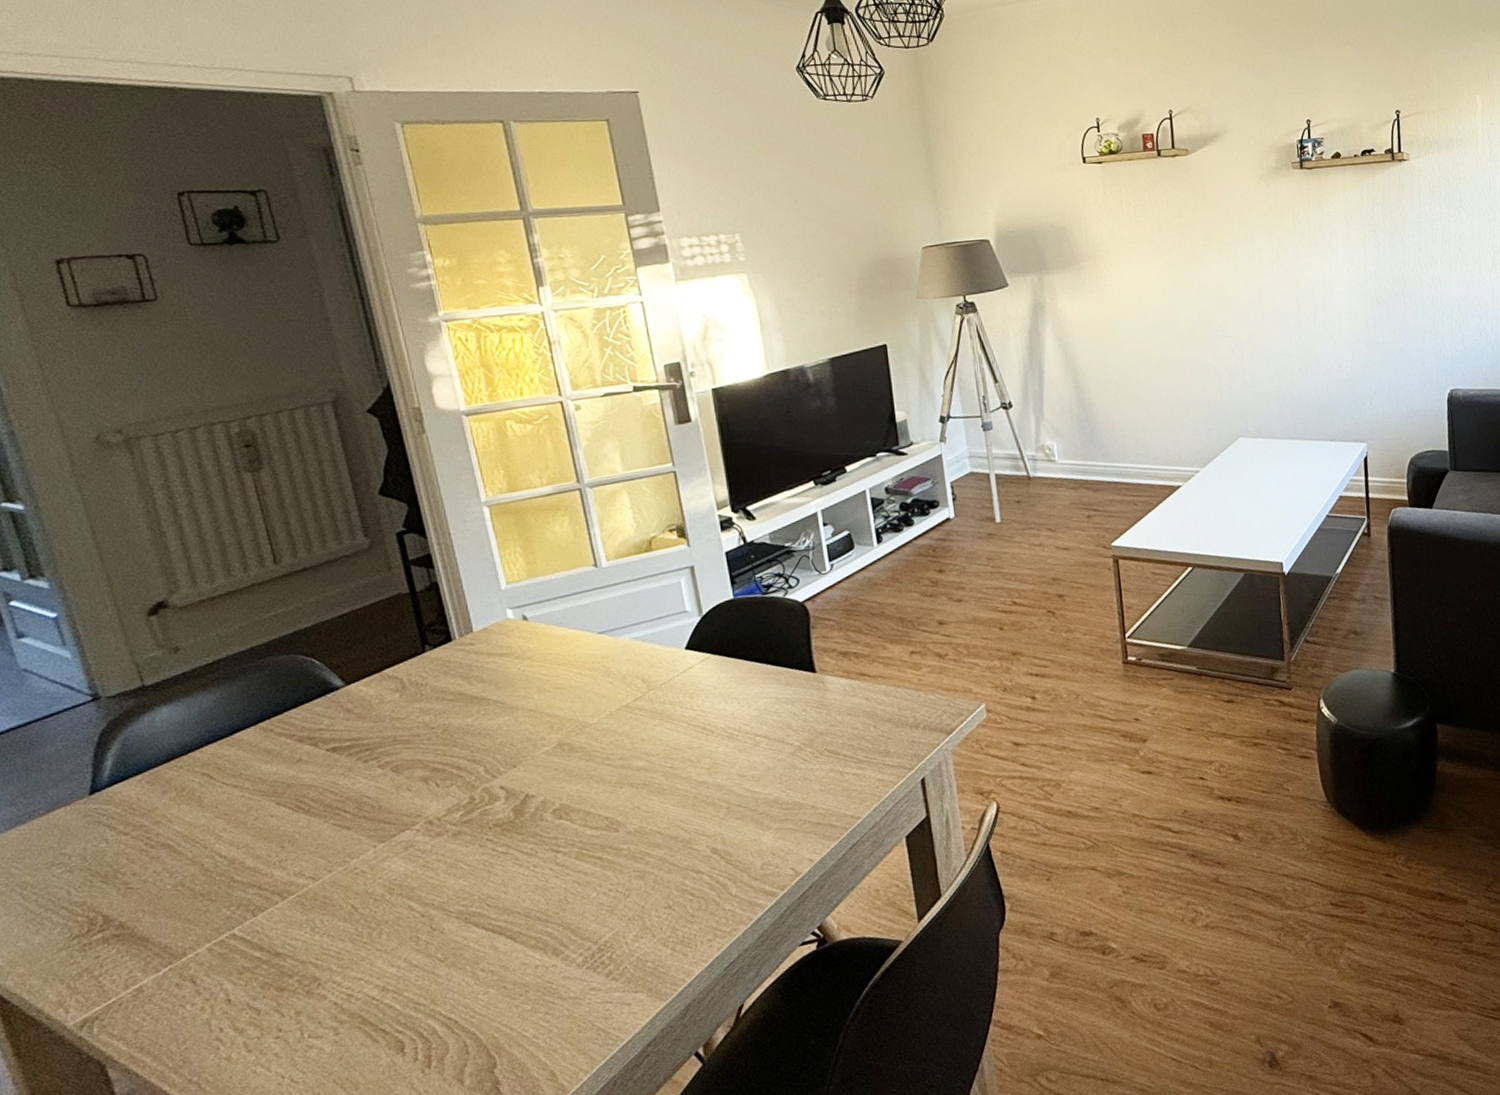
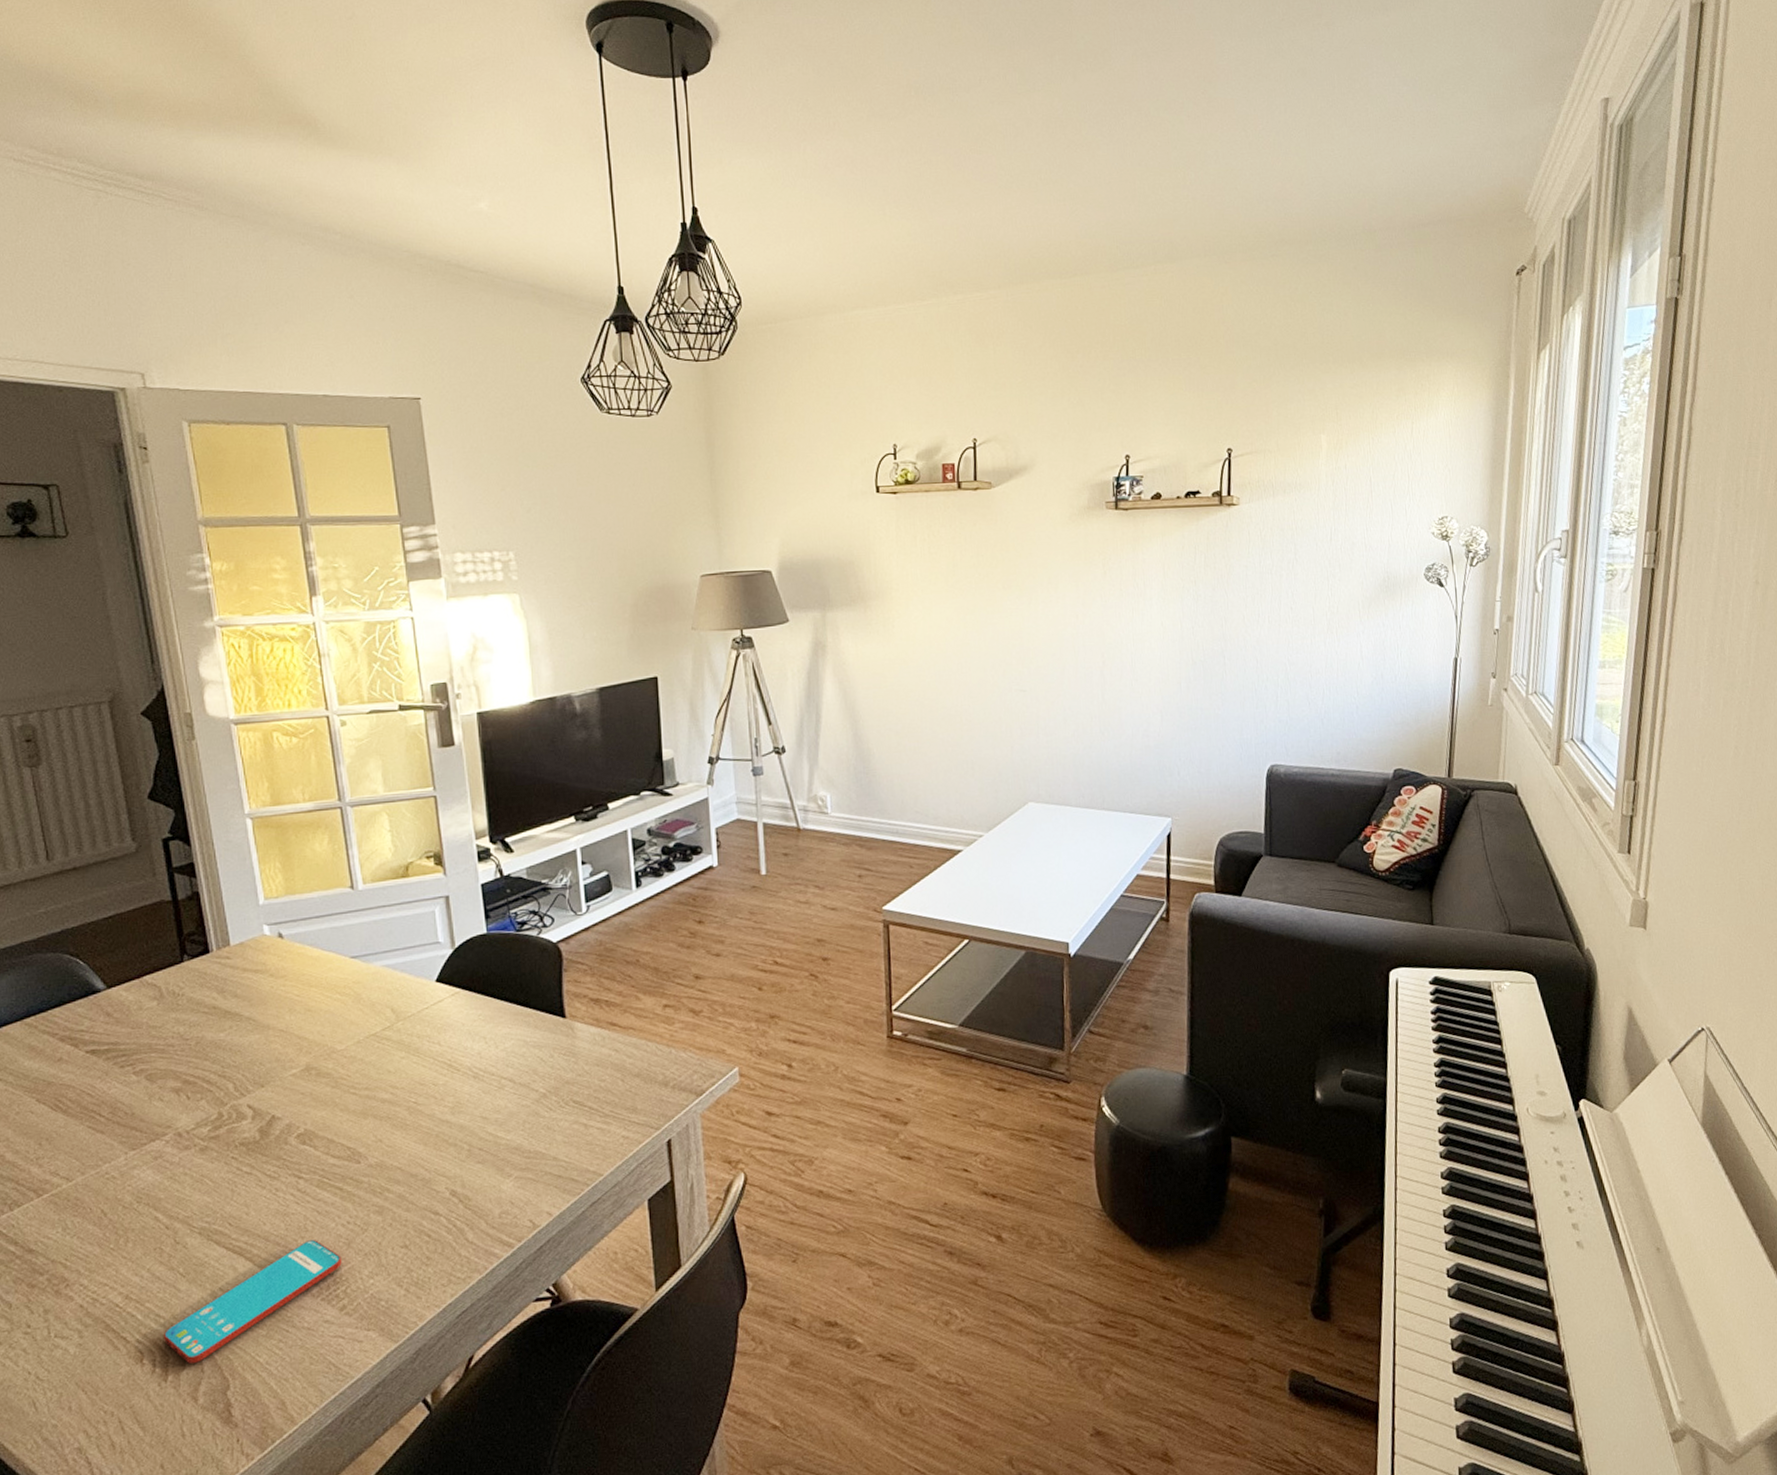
smartphone: none [425,910,606,1047] -> present [164,1240,342,1363]

